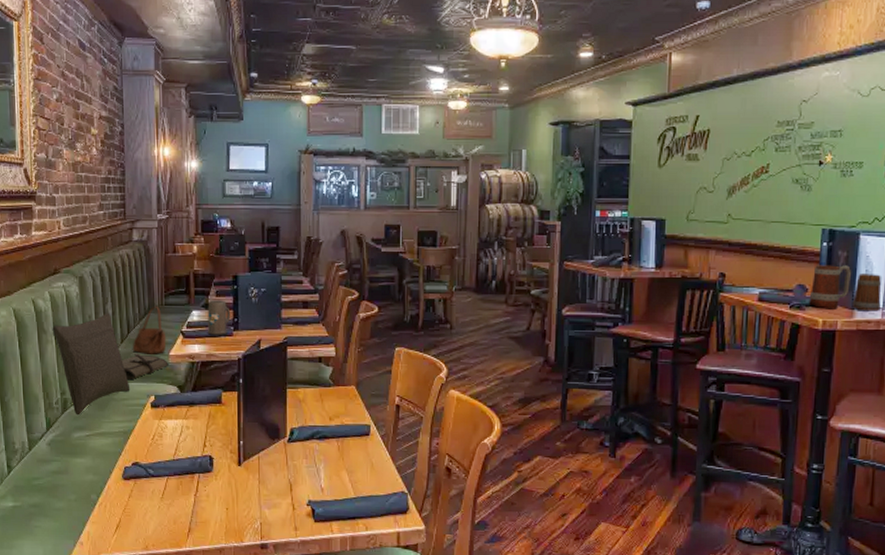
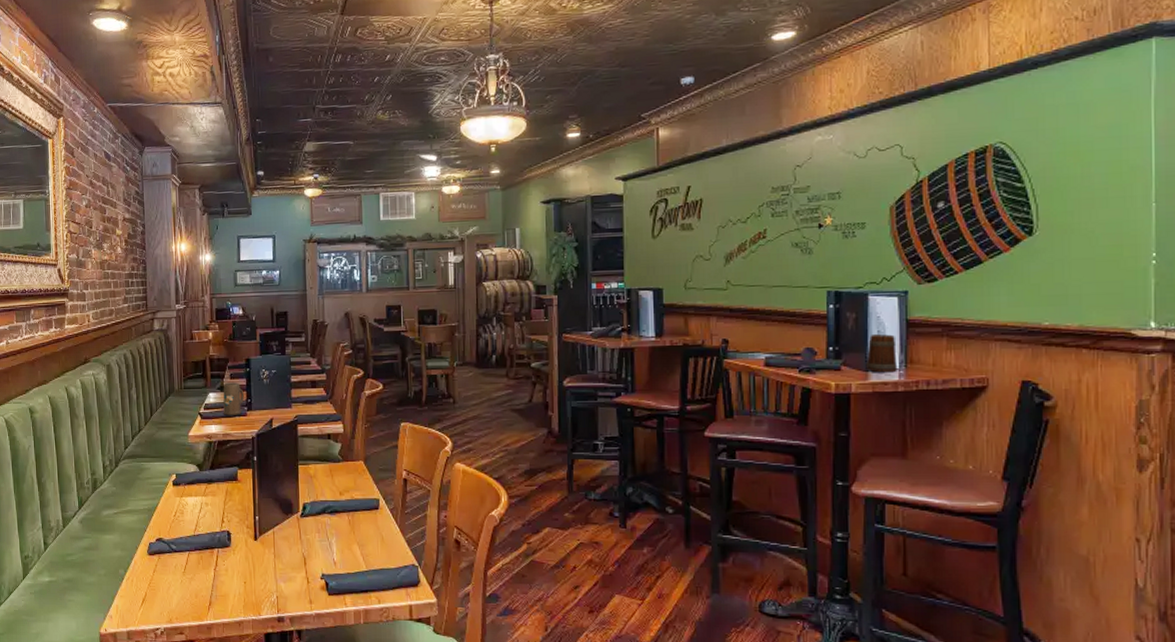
pillow: present [53,313,131,416] -> none [84,397,154,494]
tool roll: present [121,353,168,380] -> none [145,434,188,460]
handbag: present [132,306,167,356] -> none [154,389,186,436]
beer mug: present [808,265,852,310] -> none [819,327,863,373]

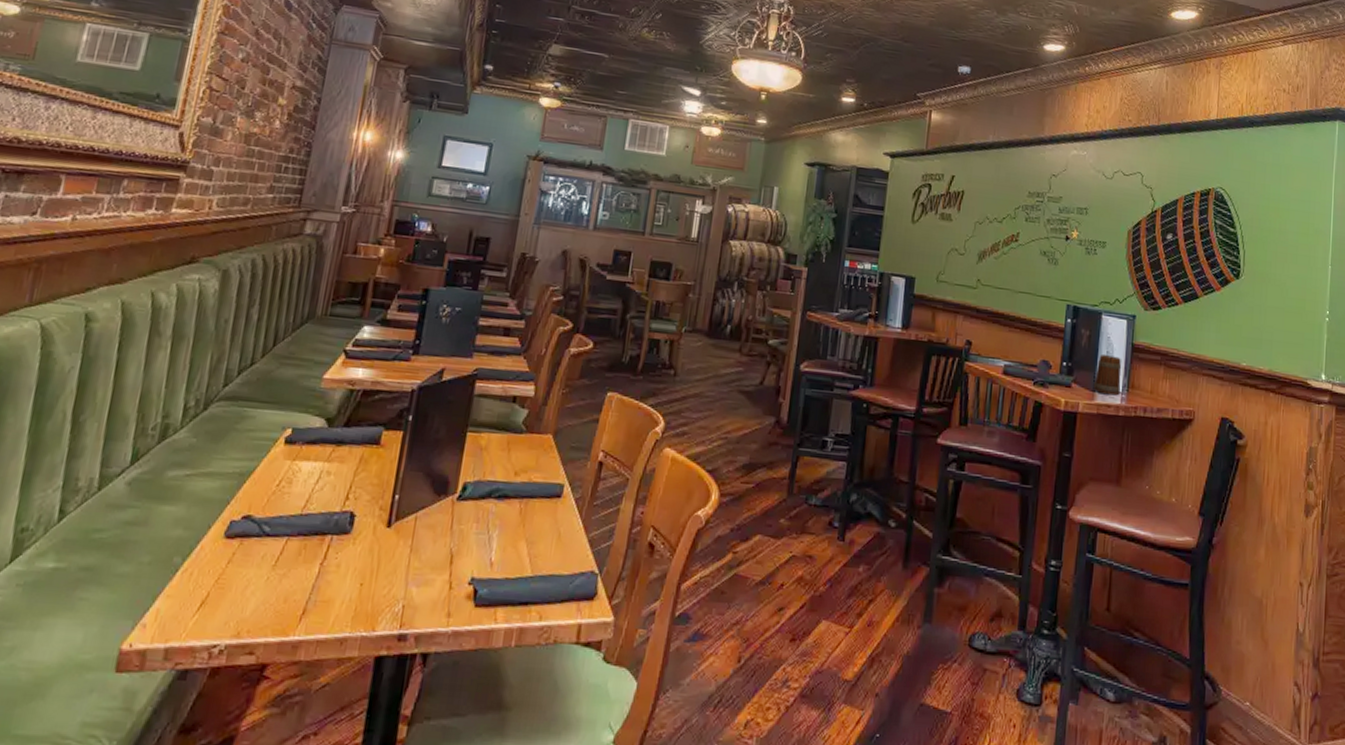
beer mug: present [223,382,244,415] -> none [377,315,413,360]

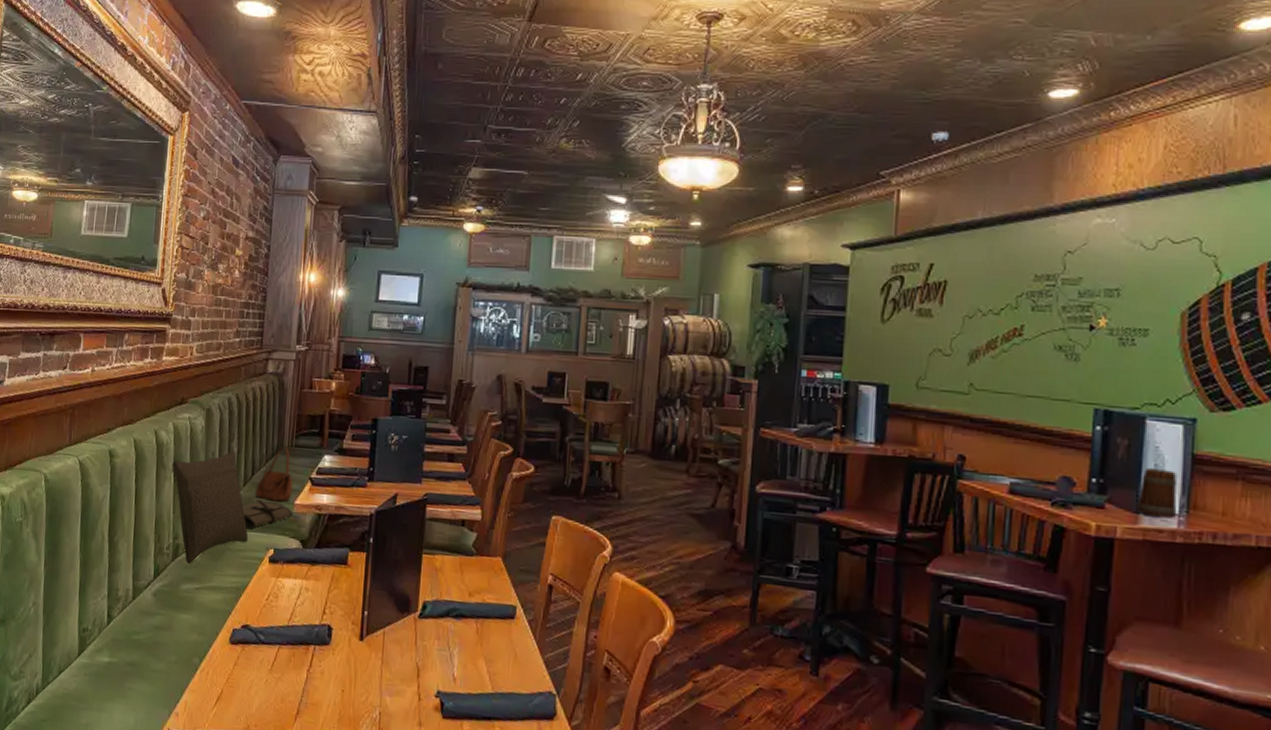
pillow: none [171,318,262,448] -> present [173,450,249,565]
tool roll: none [256,372,320,406] -> present [241,498,293,529]
handbag: none [274,315,324,377] -> present [254,446,293,503]

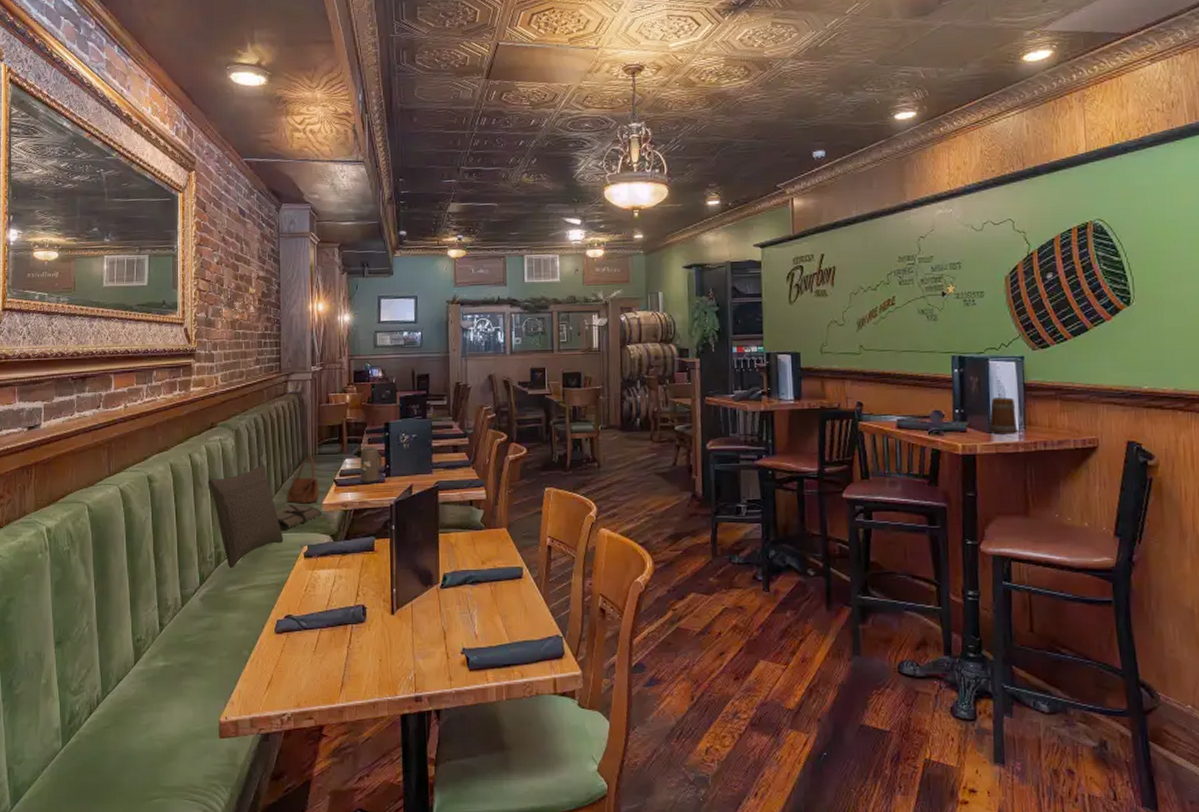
beer mug: none [338,444,367,486] -> present [359,447,383,482]

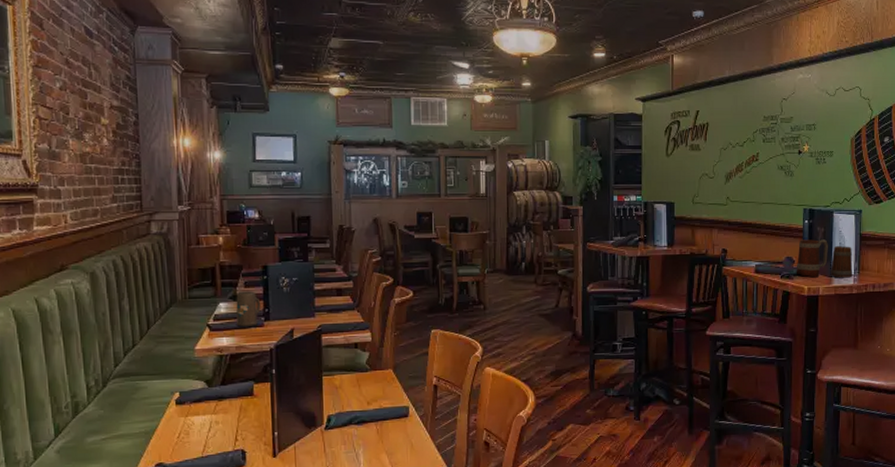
pillow: present [209,464,284,569] -> none [60,309,152,419]
tool roll: present [275,503,322,531] -> none [140,349,194,378]
handbag: present [286,455,320,505] -> none [153,299,192,351]
beer mug: none [946,390,986,434] -> present [796,239,829,278]

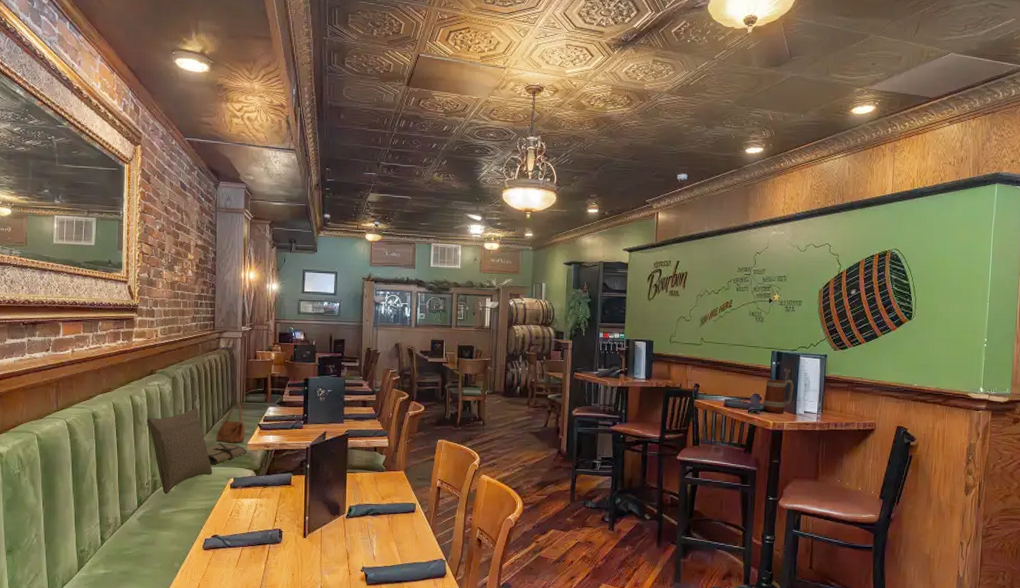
pillow: none [60,309,152,419] -> present [147,408,213,495]
tool roll: none [140,349,194,378] -> present [206,442,247,465]
handbag: none [153,299,192,351] -> present [215,402,246,444]
beer mug: present [236,291,261,327] -> none [281,398,301,428]
beer mug: present [830,245,853,278] -> none [794,386,817,416]

